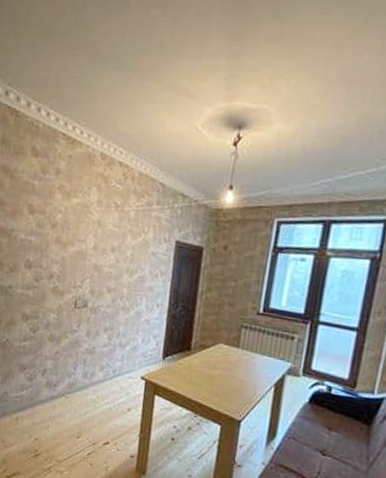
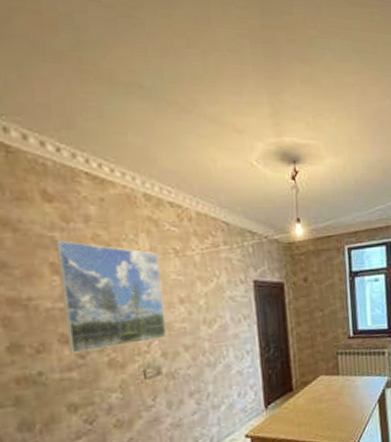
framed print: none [29,187,102,279] -> present [54,240,167,354]

